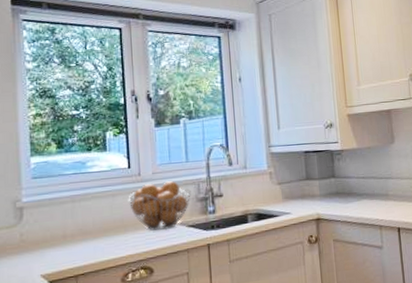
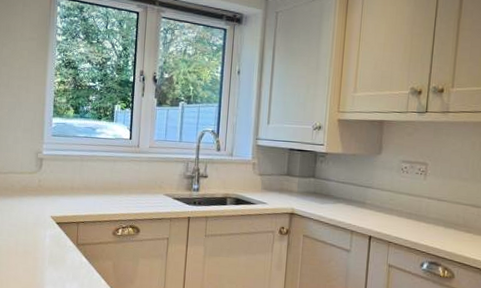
fruit basket: present [128,180,191,231] -> none [126,155,180,199]

